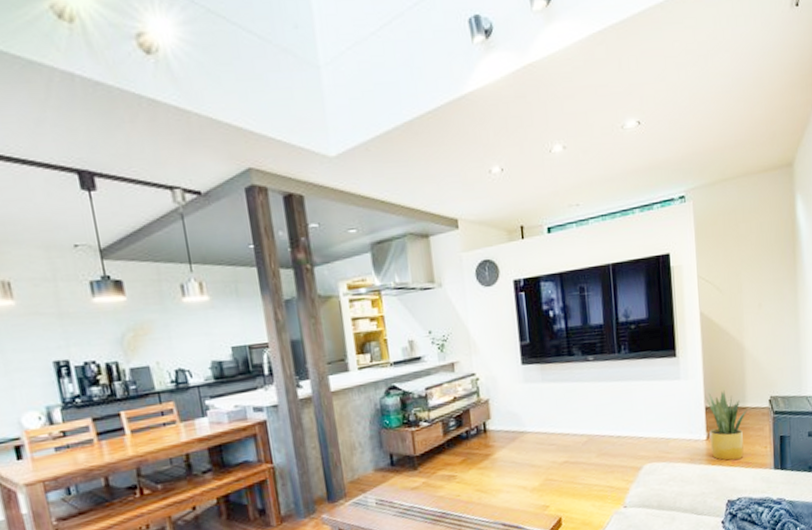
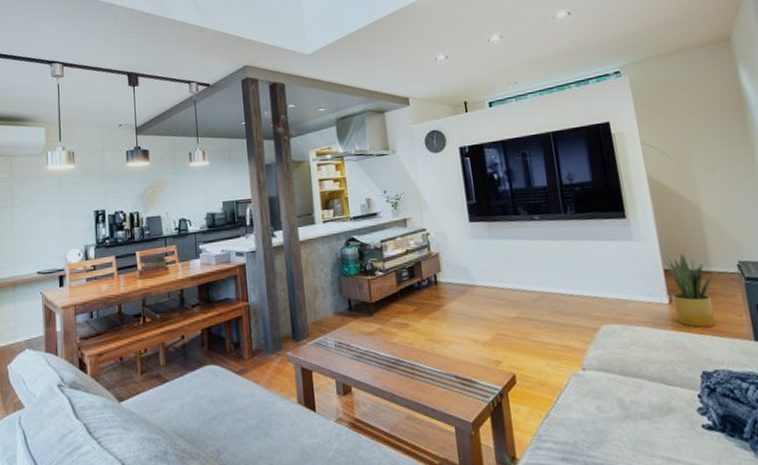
books: none [122,413,169,446] -> present [135,254,169,280]

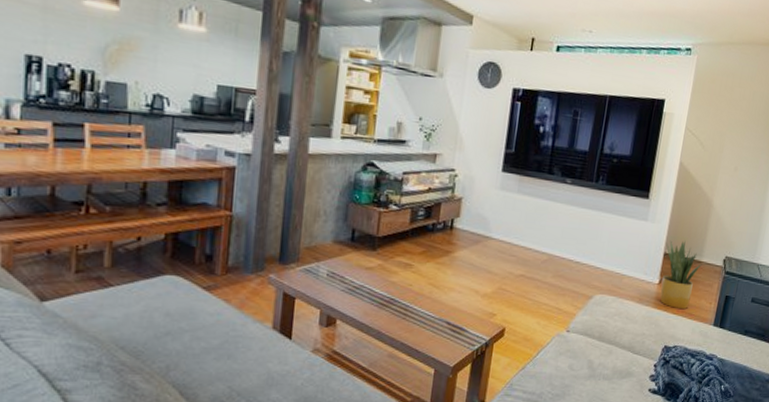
books: present [135,254,169,280] -> none [81,131,131,162]

